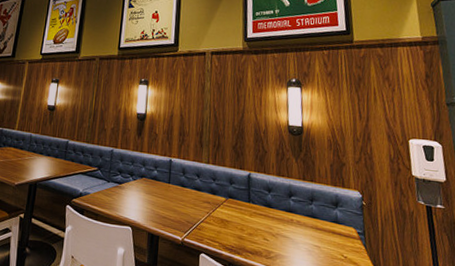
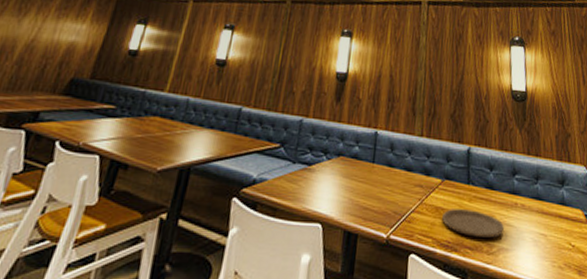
plate: none [227,221,282,246] -> present [442,209,505,238]

